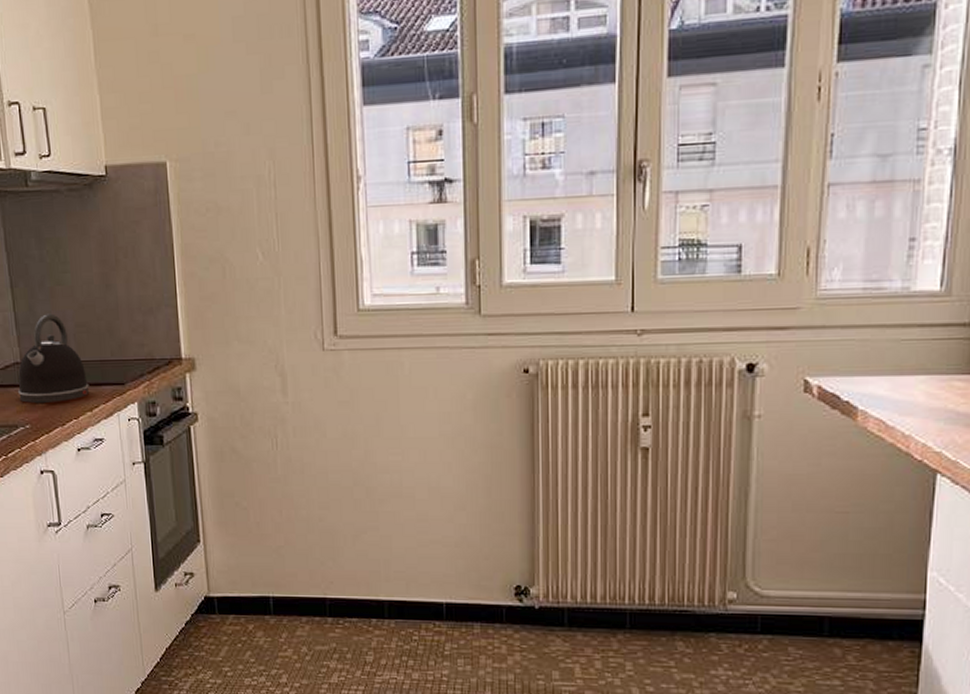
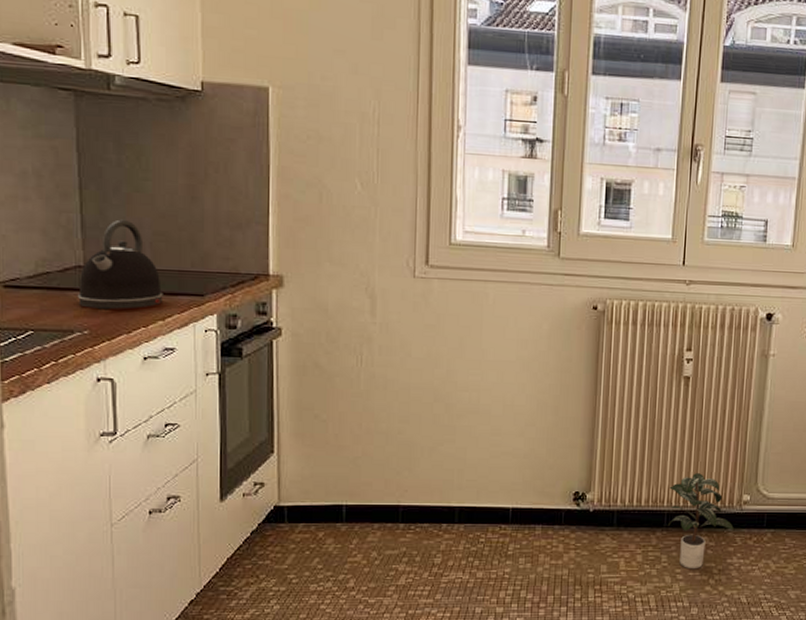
potted plant: none [630,565,717,681] -> present [667,473,734,570]

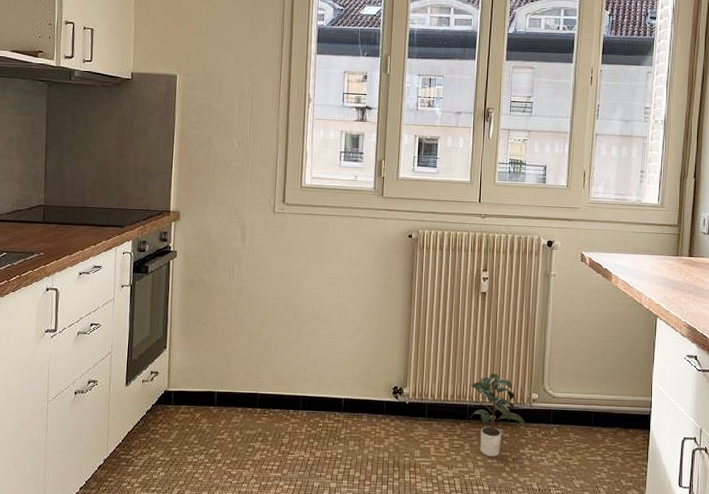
kettle: present [77,219,163,309] -> none [37,171,96,237]

